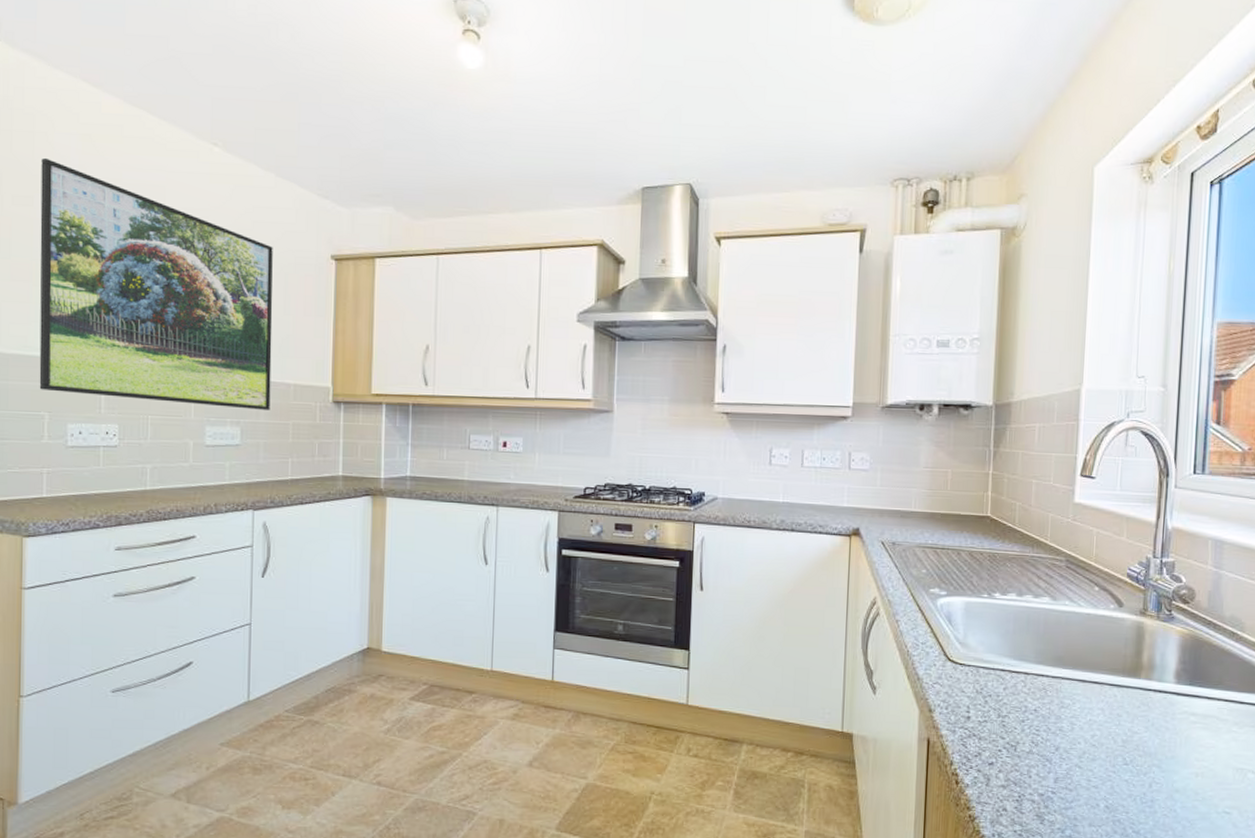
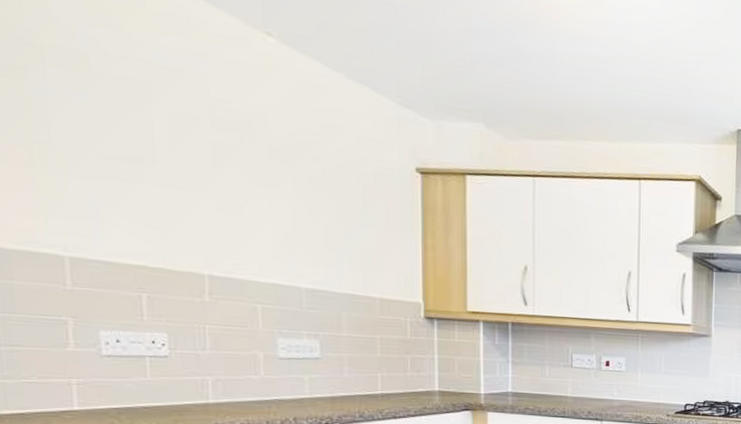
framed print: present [39,158,273,410] -> none [34,24,354,324]

